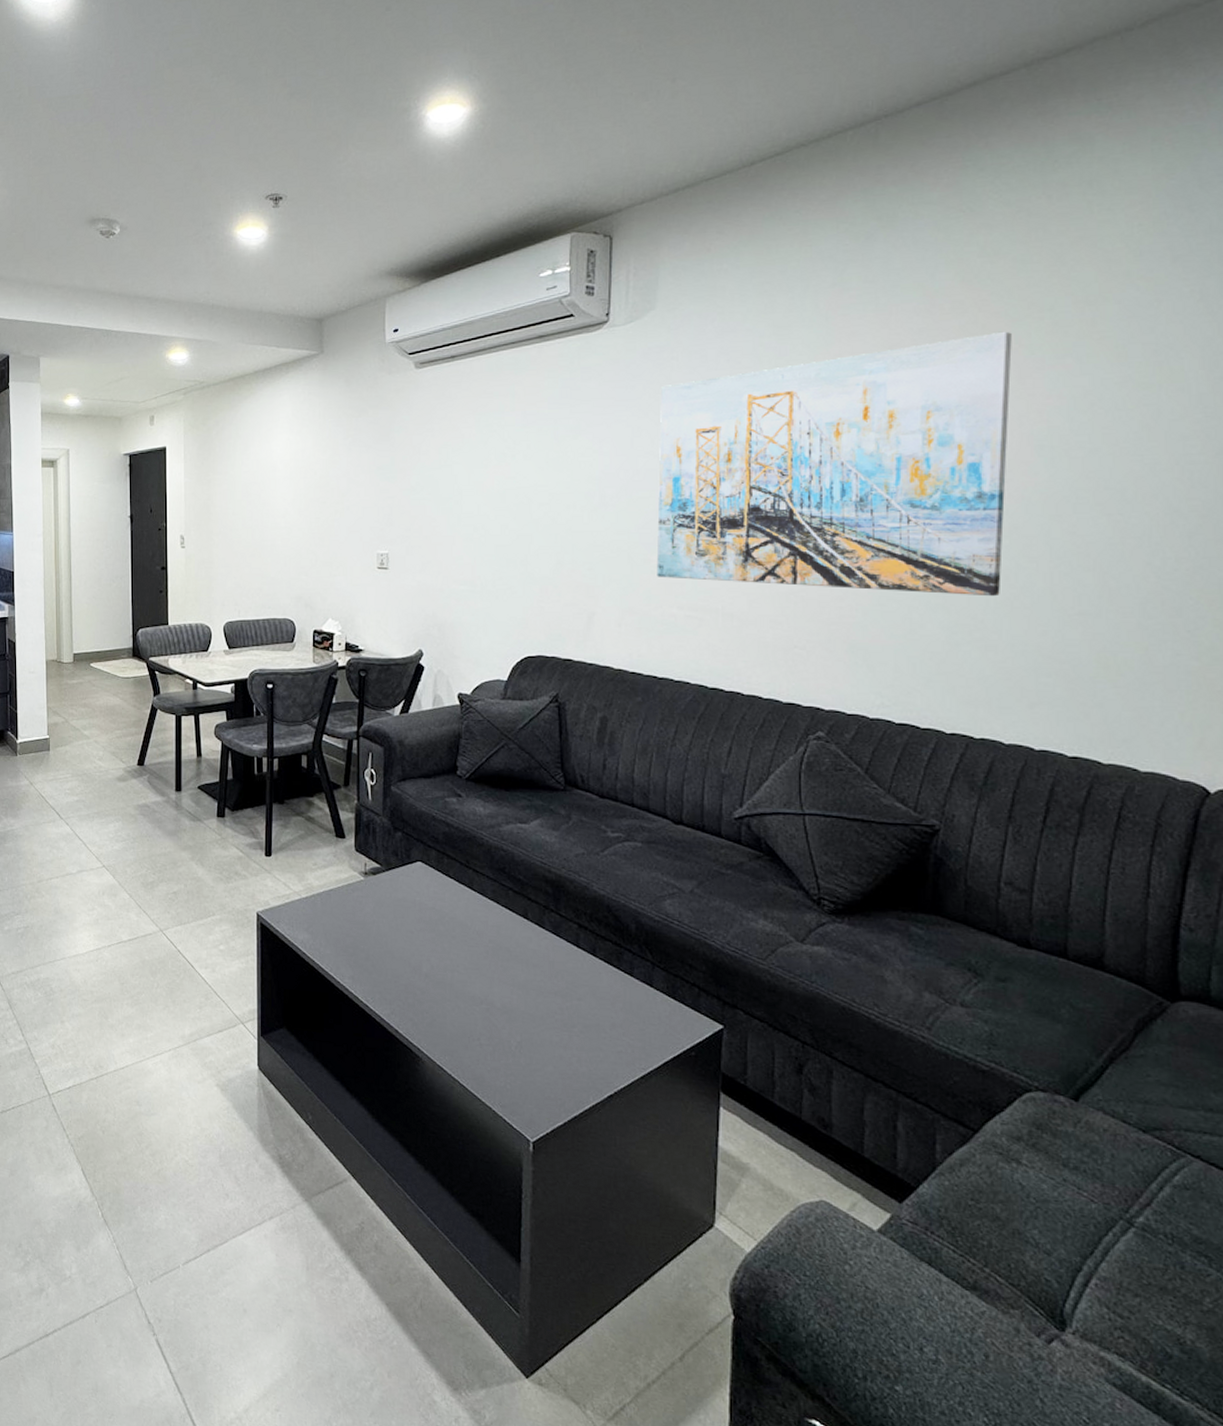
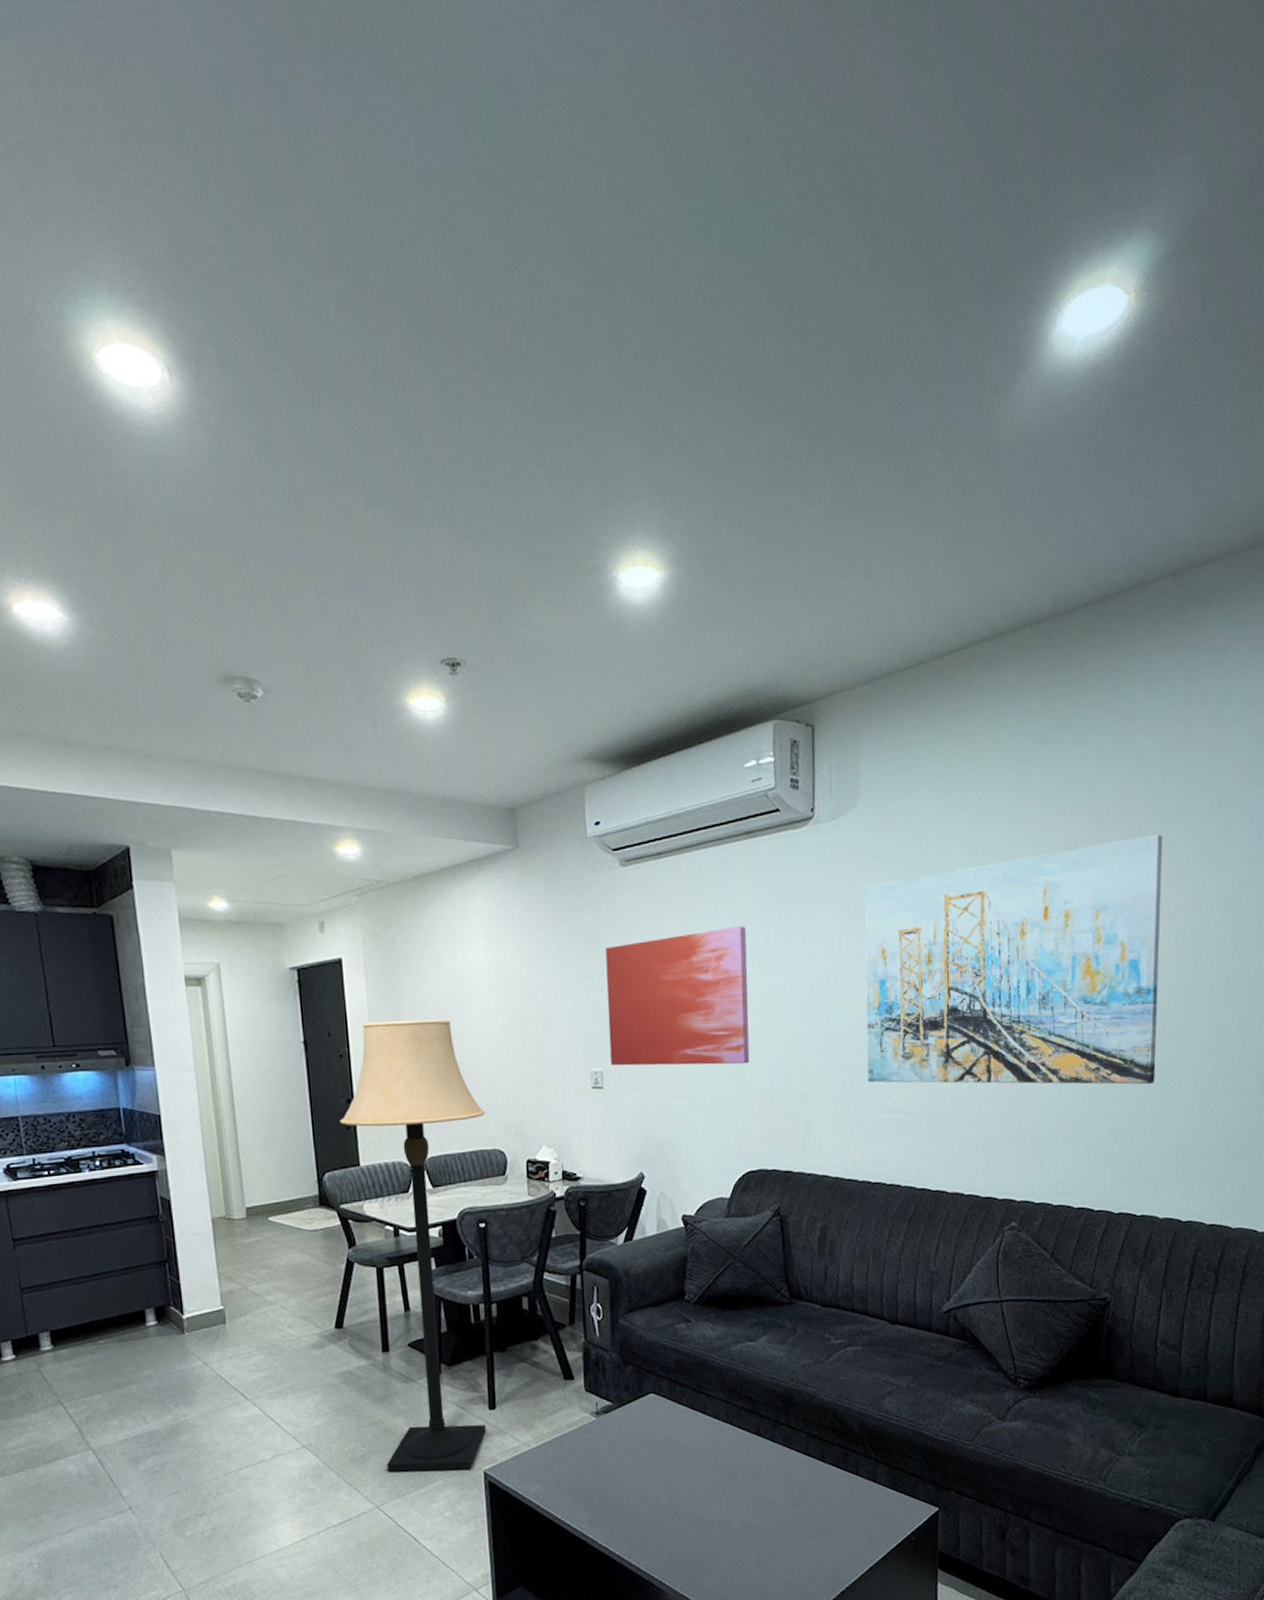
lamp: none [154,500,280,909] -> present [340,1019,486,1472]
wall art: none [396,423,535,553] -> present [605,926,750,1066]

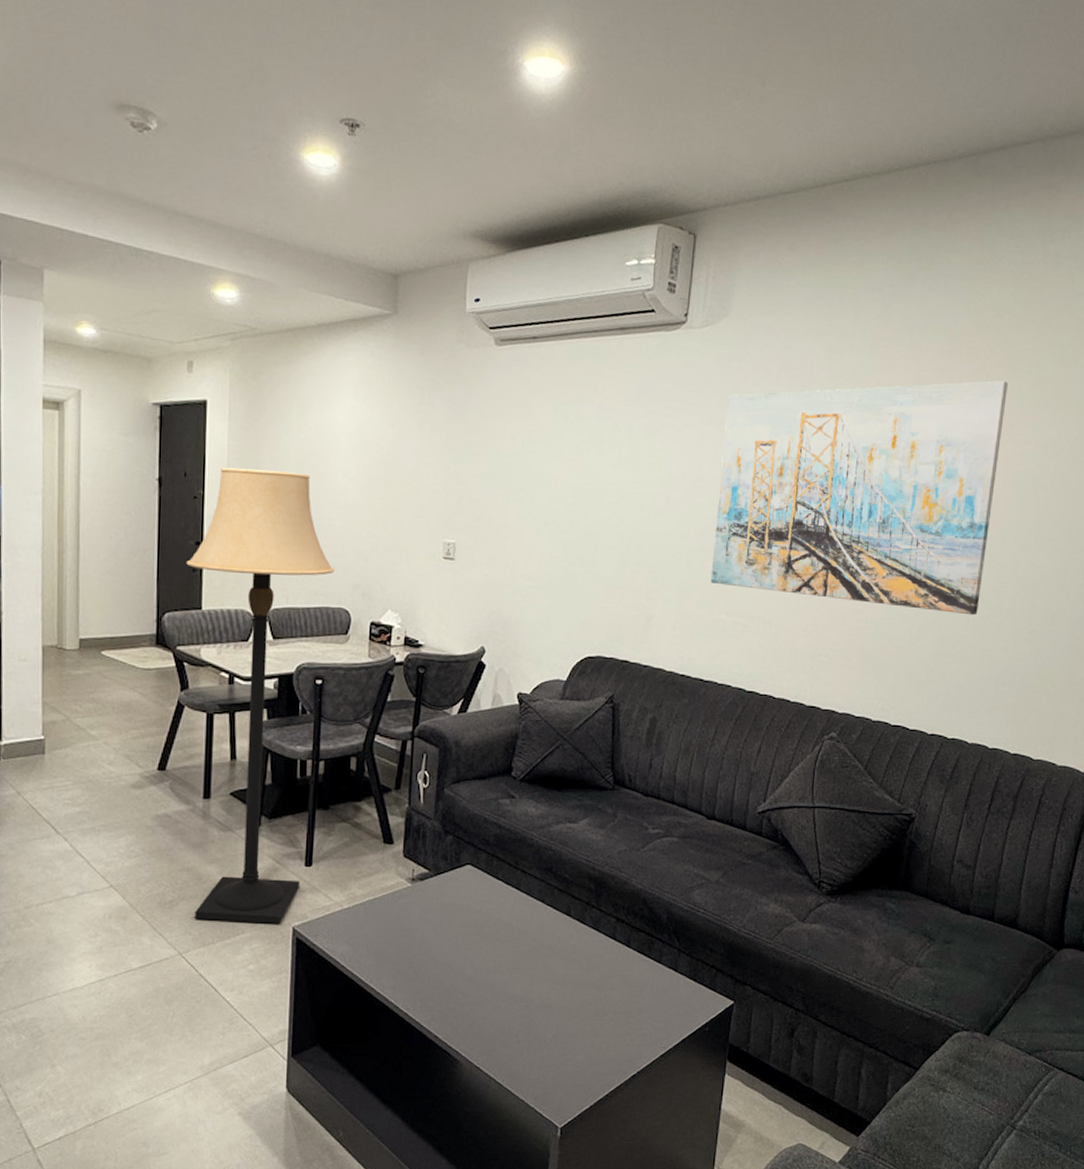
wall art: present [605,926,750,1066] -> none [465,417,610,552]

